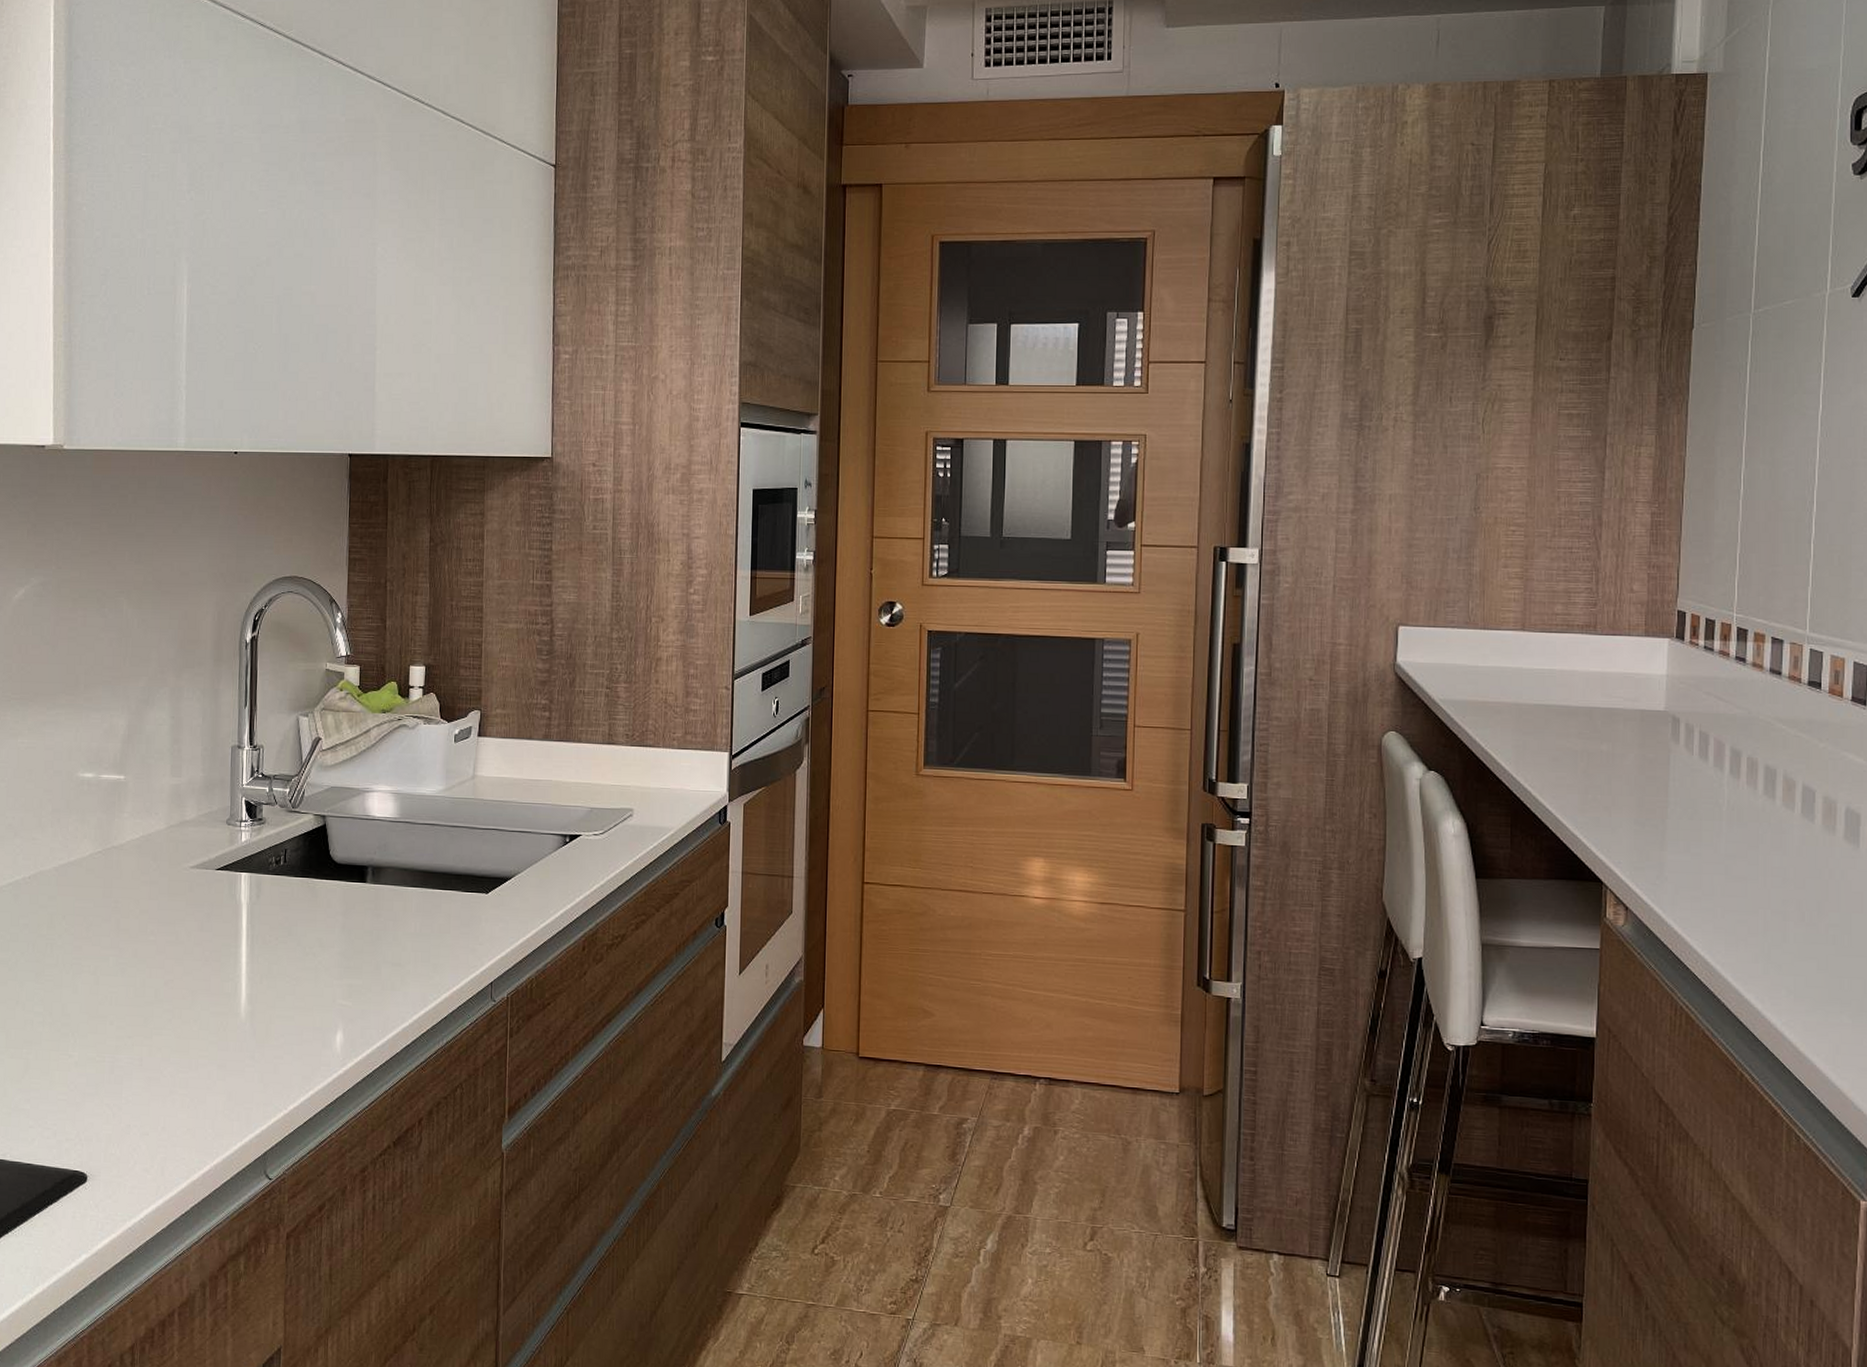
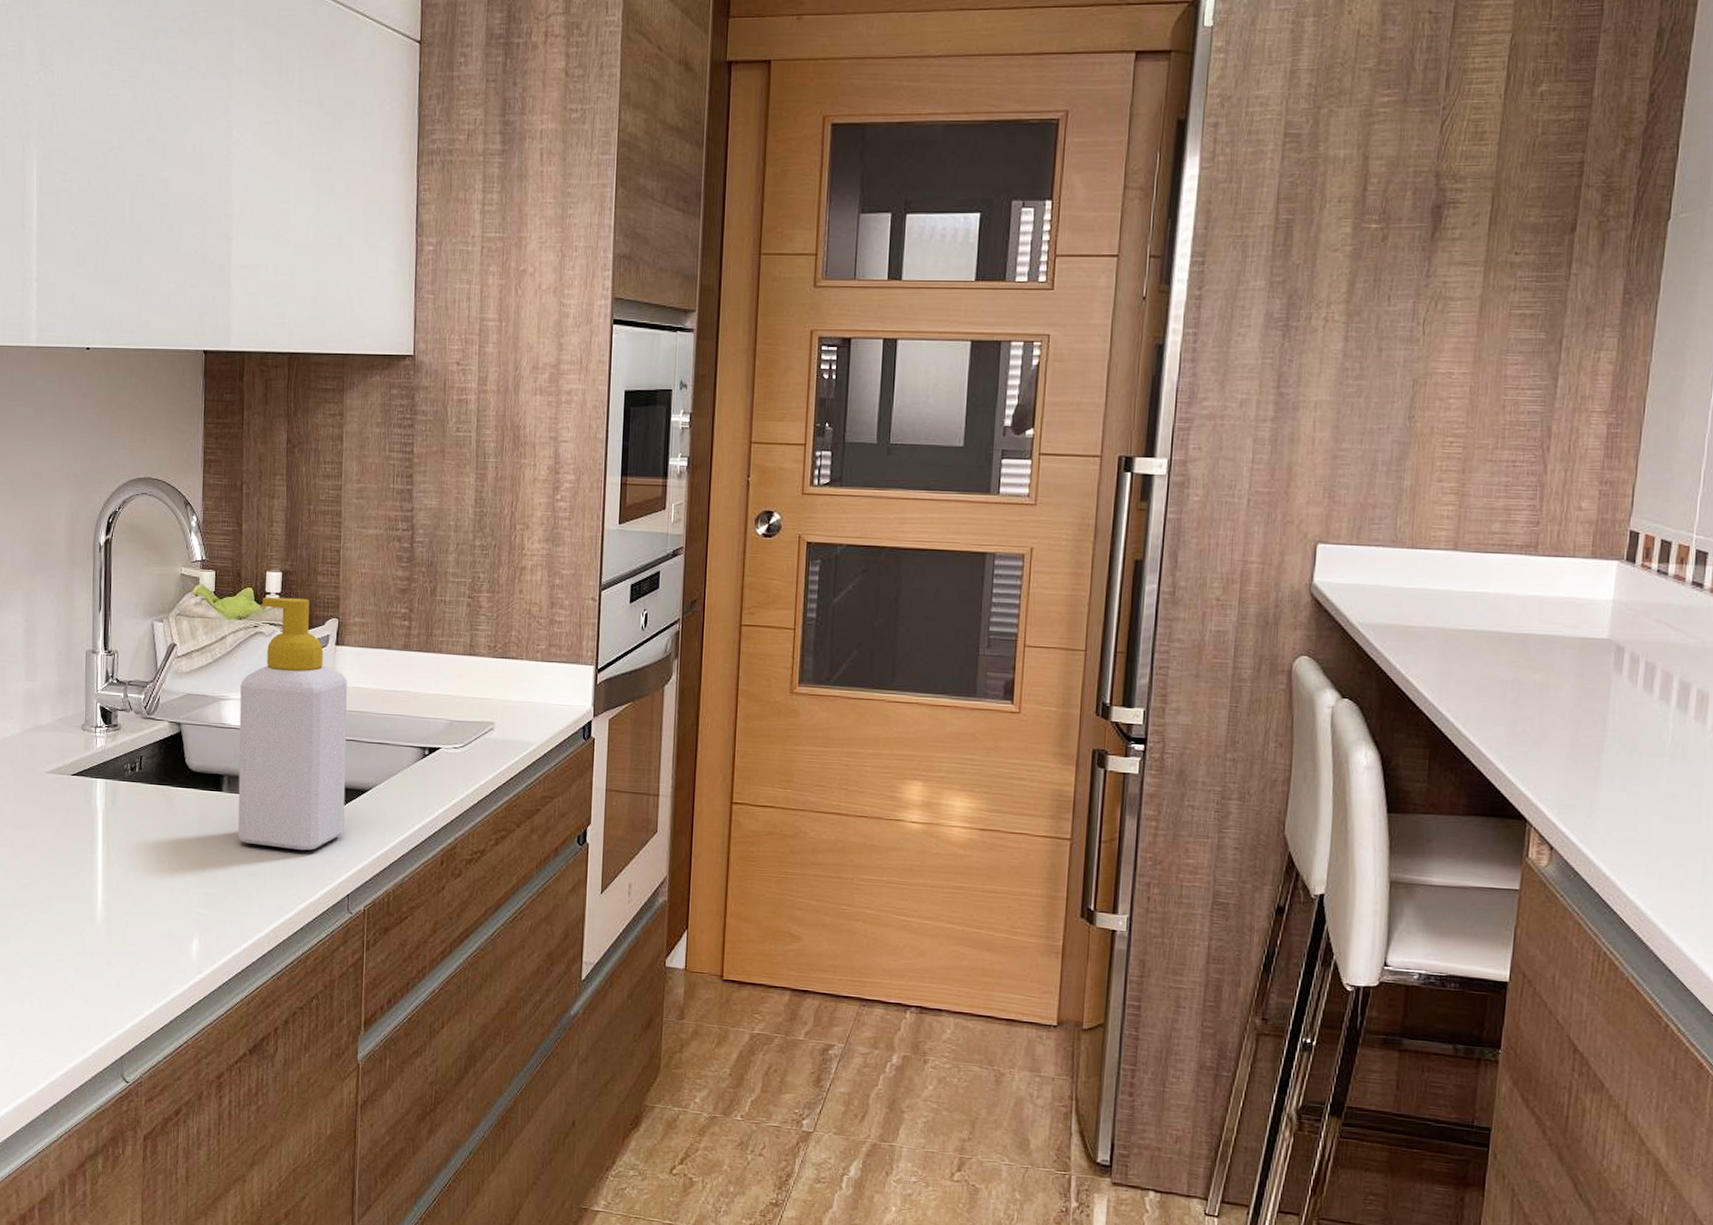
soap bottle: none [382,691,490,939] -> present [238,597,348,850]

